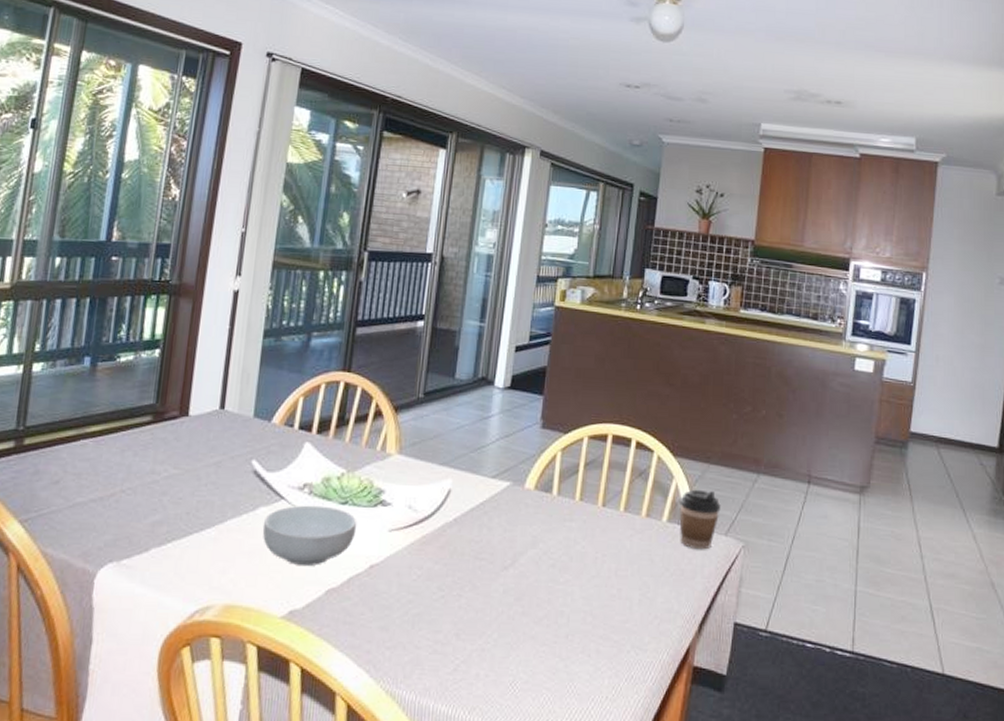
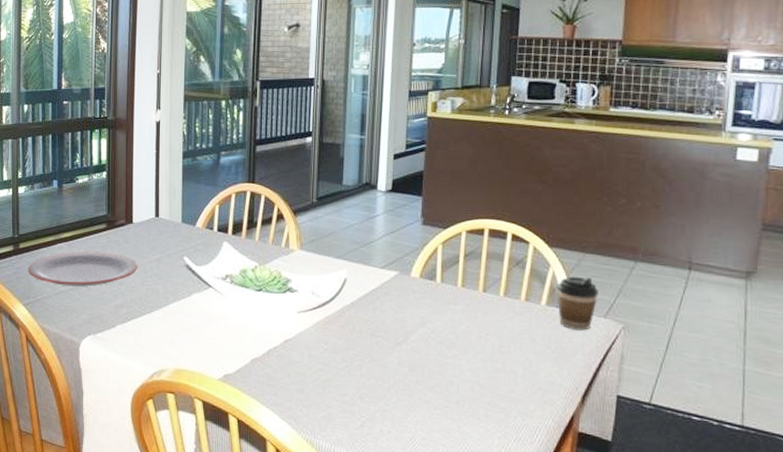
plate: none [31,450,190,498] -> present [27,251,138,287]
cereal bowl: present [262,505,357,567] -> none [197,292,271,340]

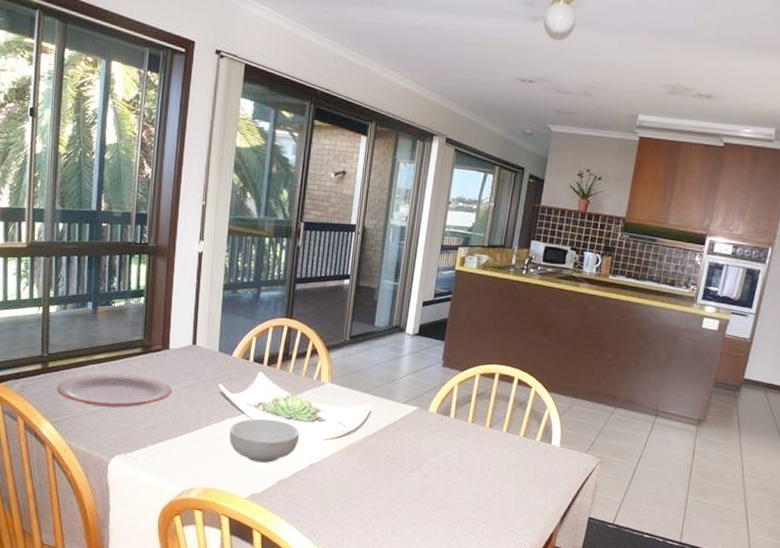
cereal bowl: none [197,292,271,340] -> present [229,418,300,463]
coffee cup: present [557,276,599,331] -> none [549,417,584,463]

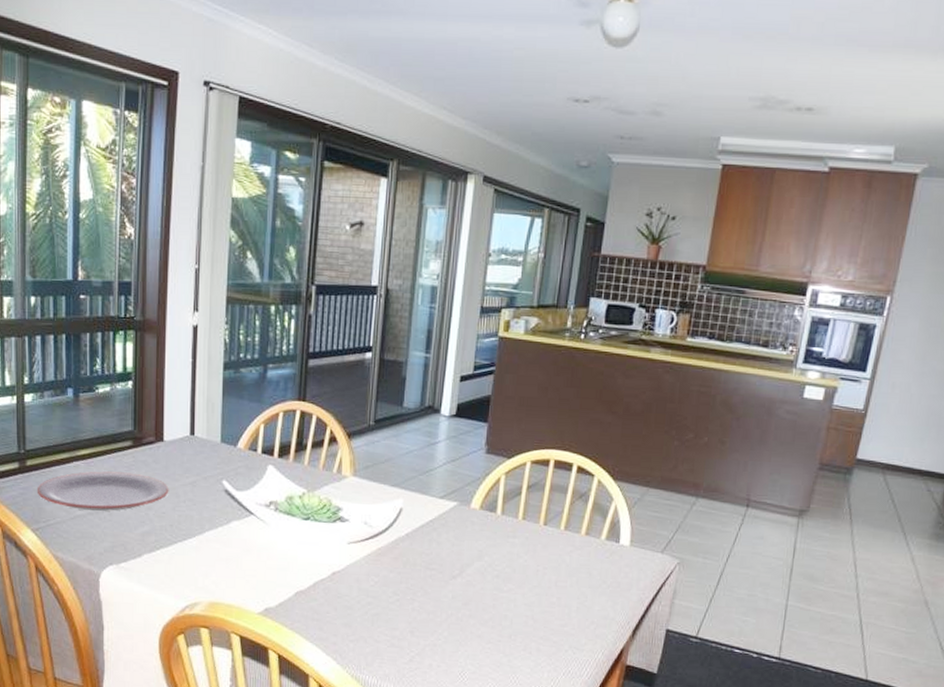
cereal bowl: present [229,418,300,463] -> none [236,520,319,572]

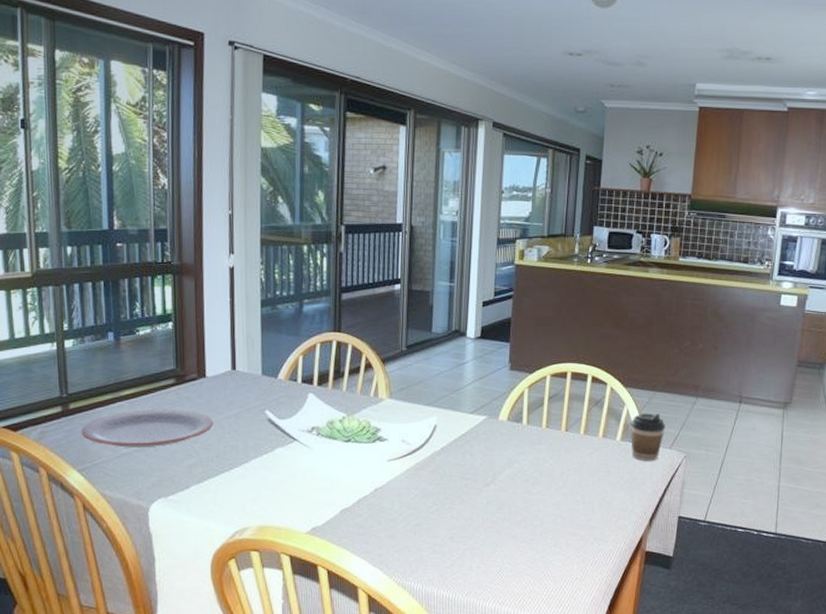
coffee cup: none [617,510,658,566] -> present [631,413,665,461]

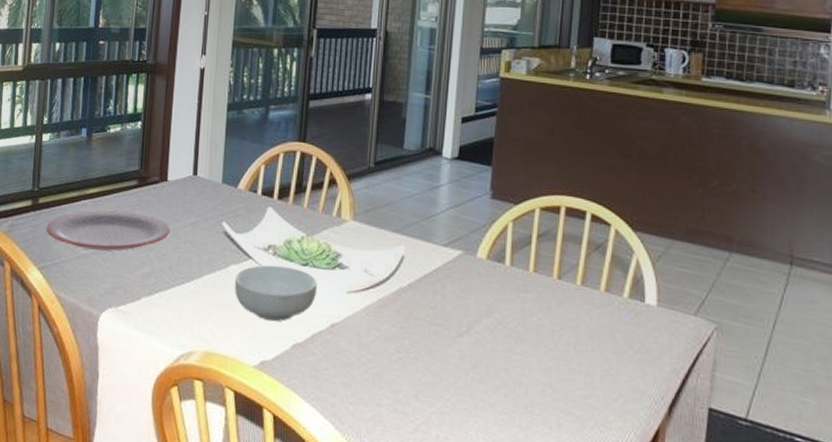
cereal bowl: none [281,444,360,493] -> present [234,265,318,322]
coffee cup: present [631,413,665,461] -> none [642,265,688,330]

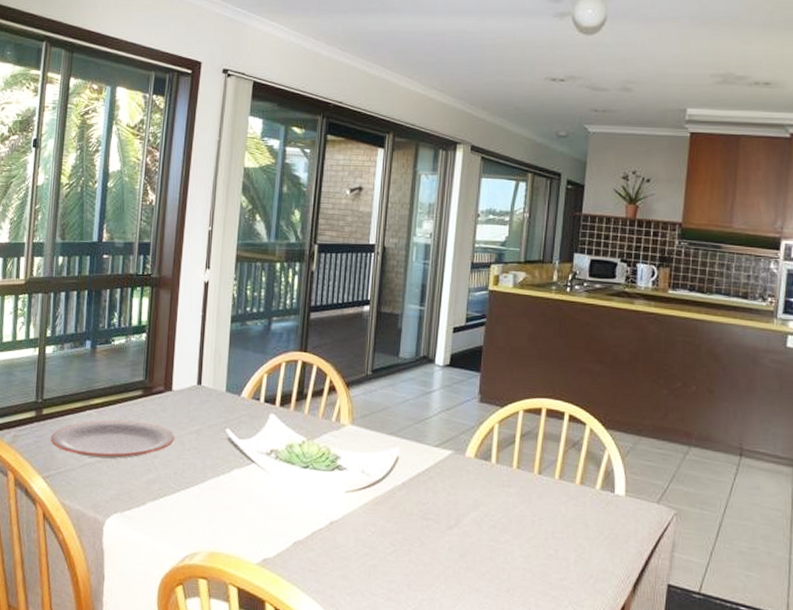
cereal bowl: present [234,265,318,322] -> none [237,468,318,521]

